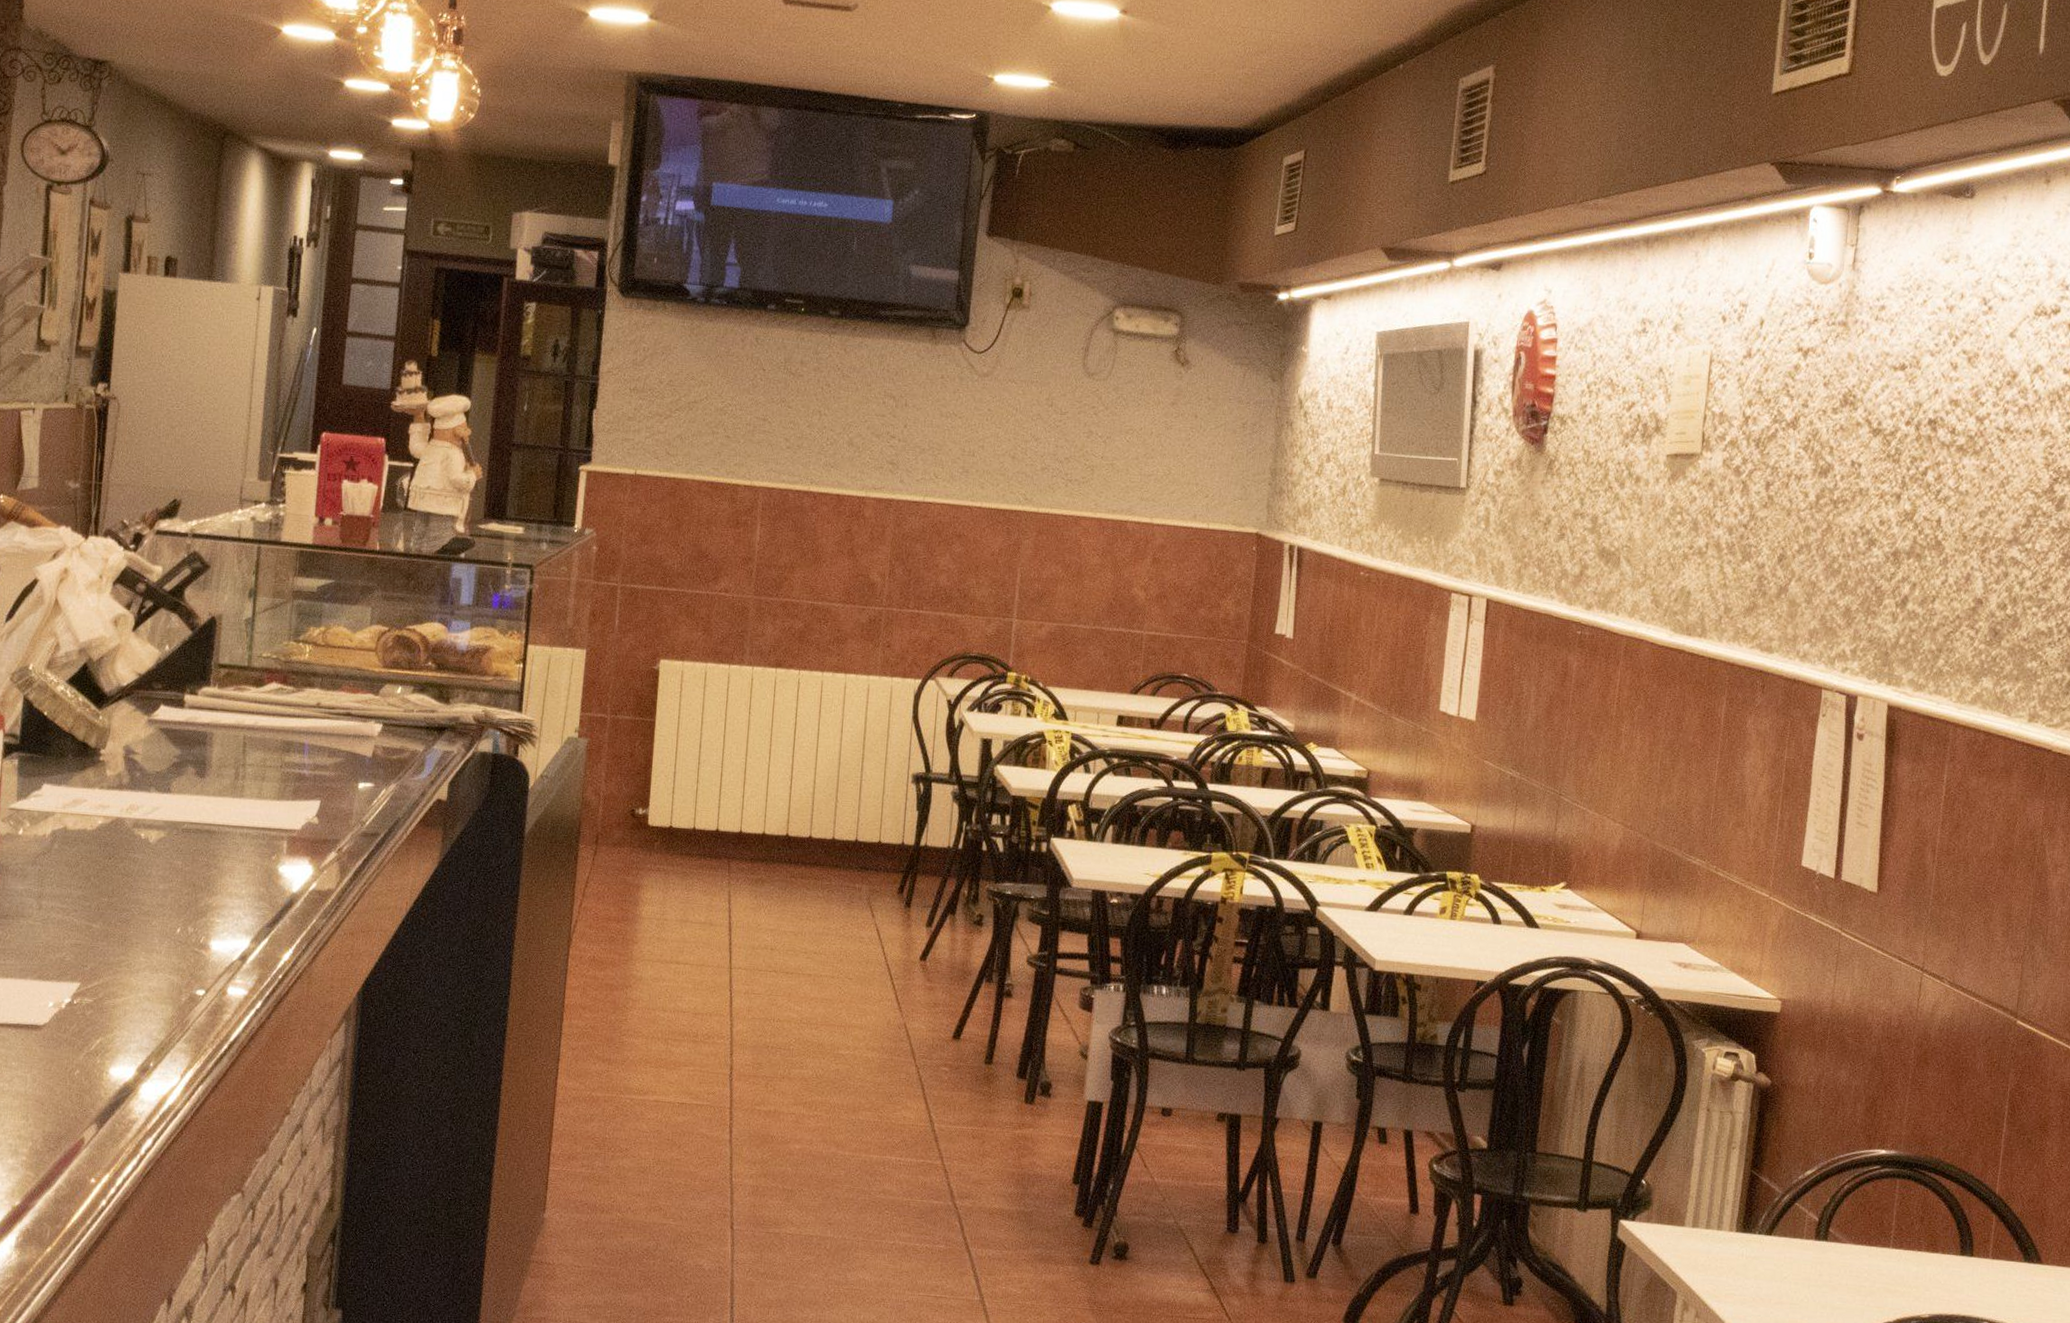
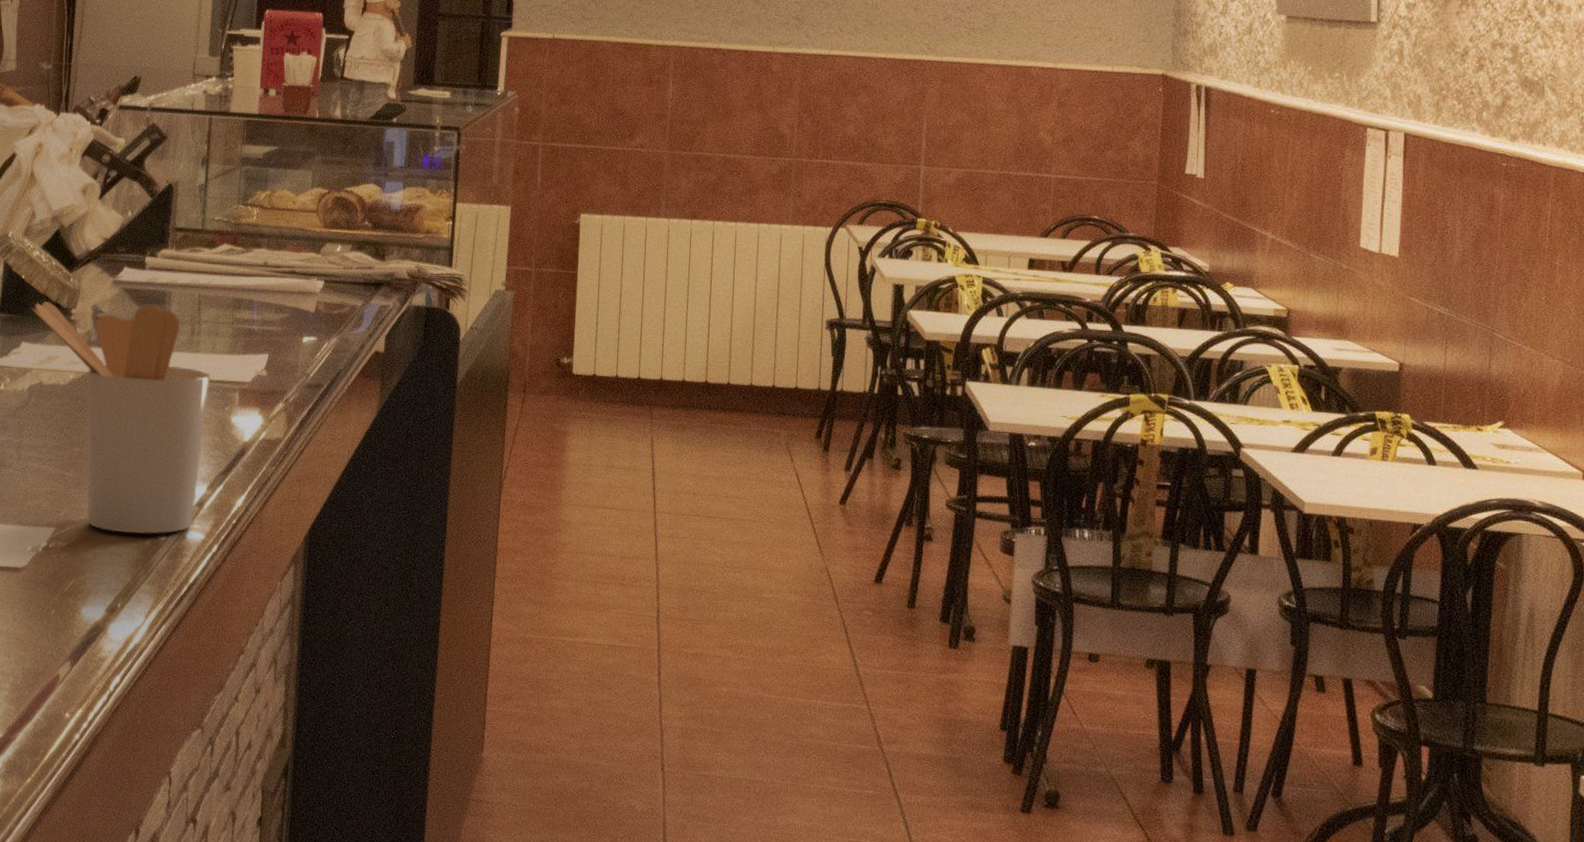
utensil holder: none [55,740,256,990] -> present [32,301,211,535]

